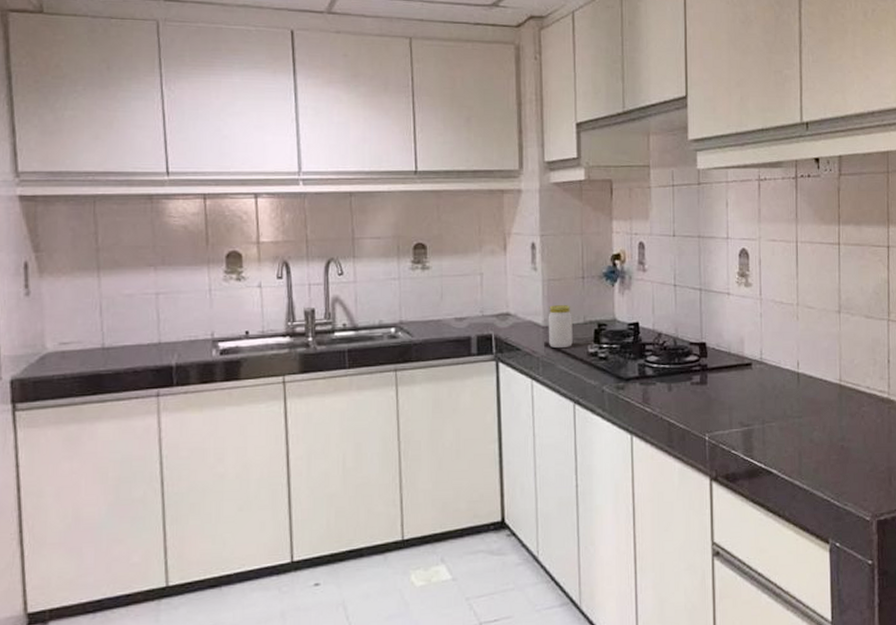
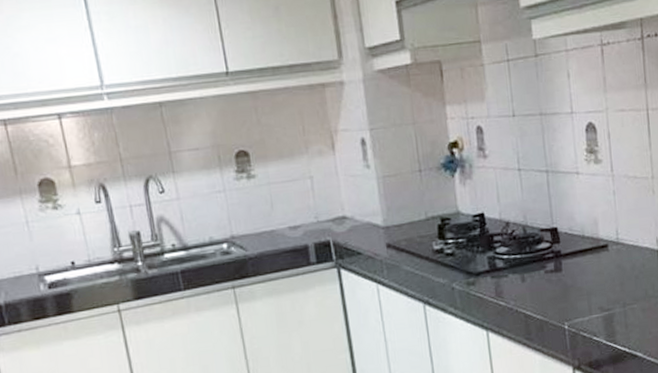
jar: present [548,305,573,348] -> none [387,202,416,248]

